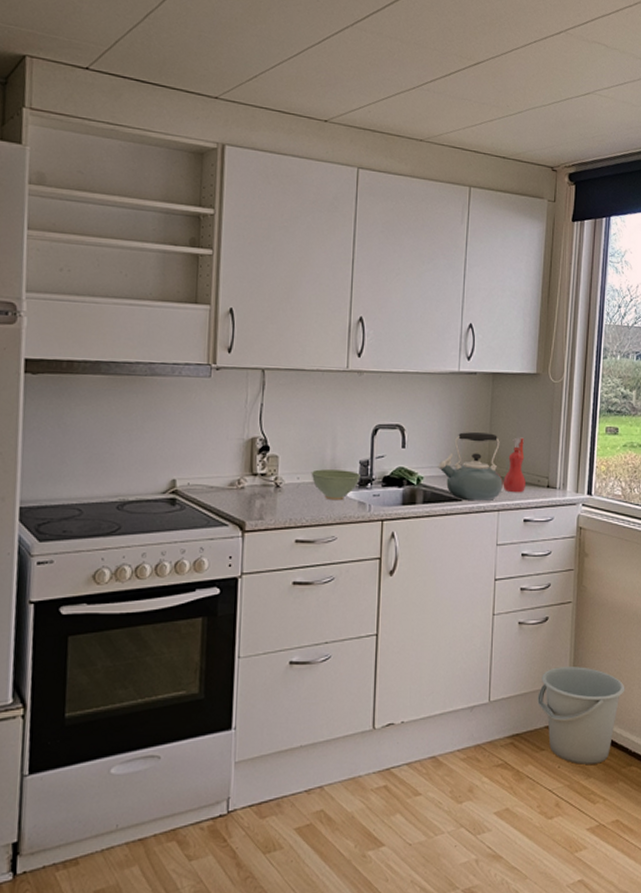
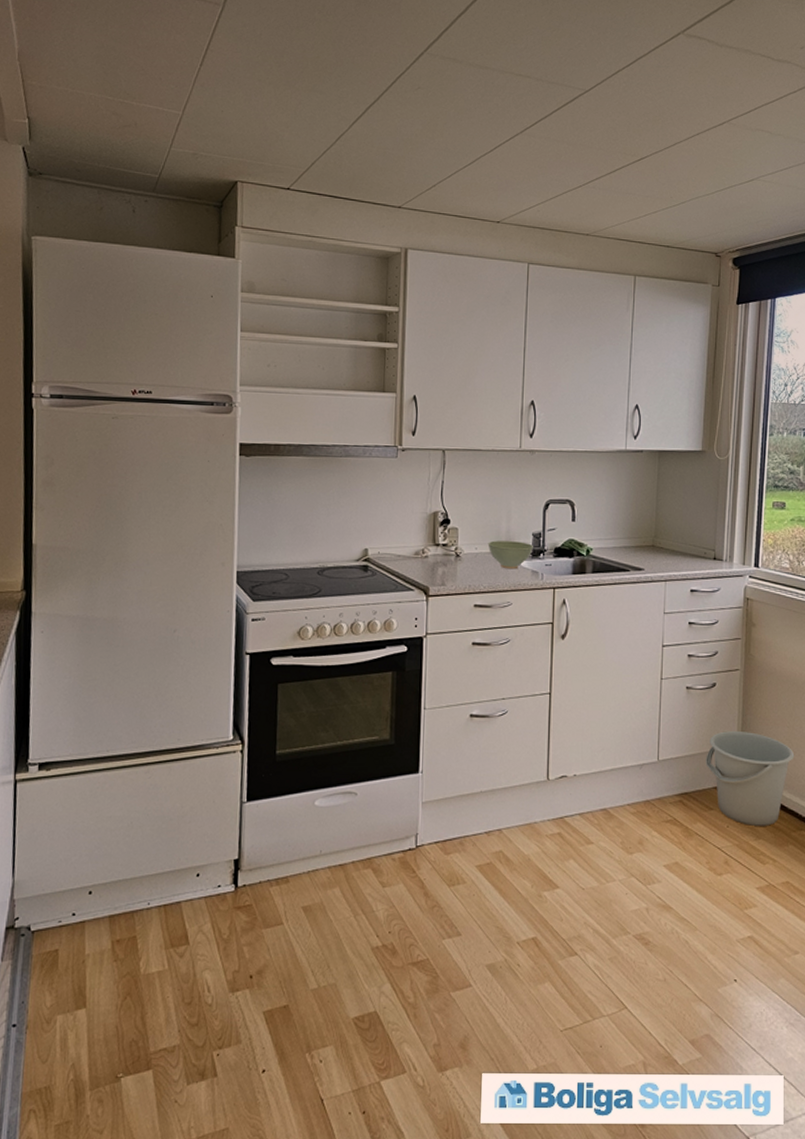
kettle: present [438,432,503,502] -> none [606,507,670,572]
spray bottle: present [503,437,527,493] -> none [669,511,693,565]

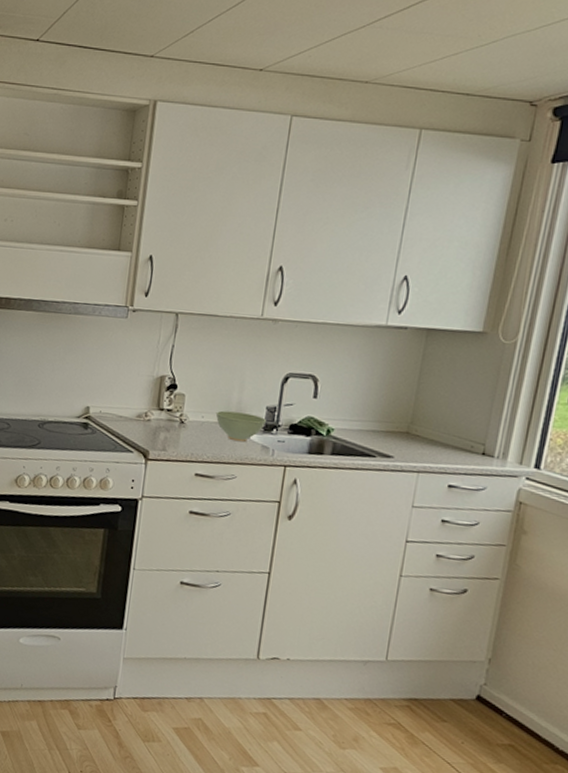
bucket: present [706,731,795,826] -> none [443,642,559,752]

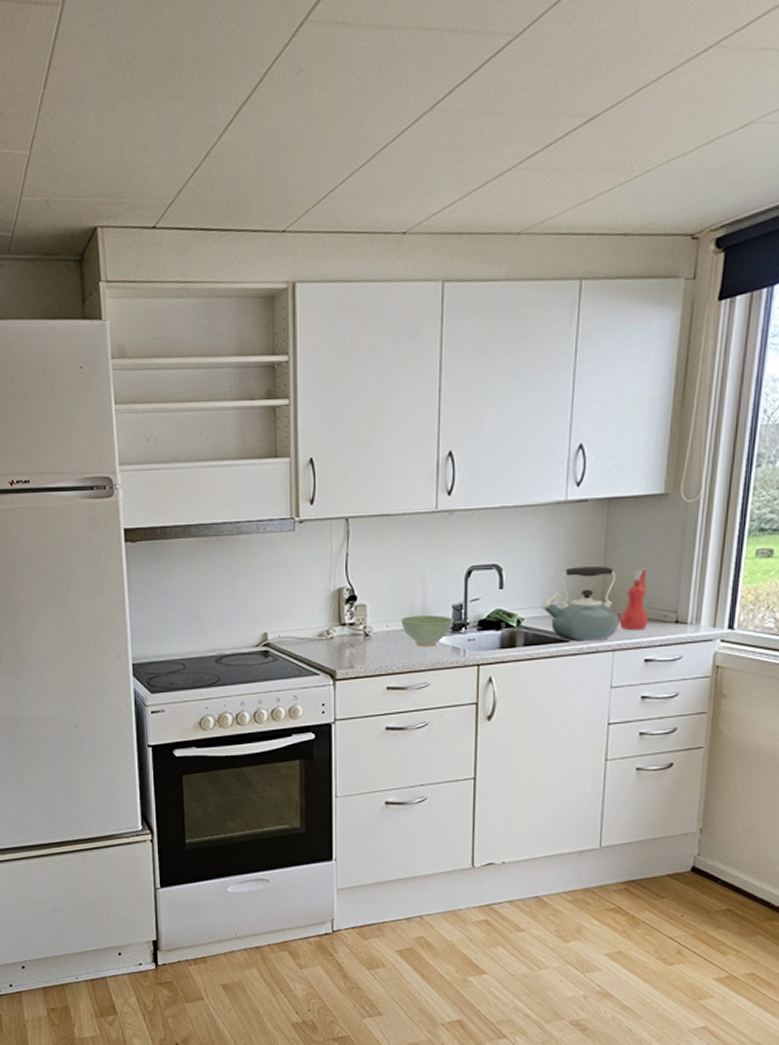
kettle: none [351,388,428,461] -> present [541,566,619,642]
spray bottle: none [426,398,458,457] -> present [619,568,649,631]

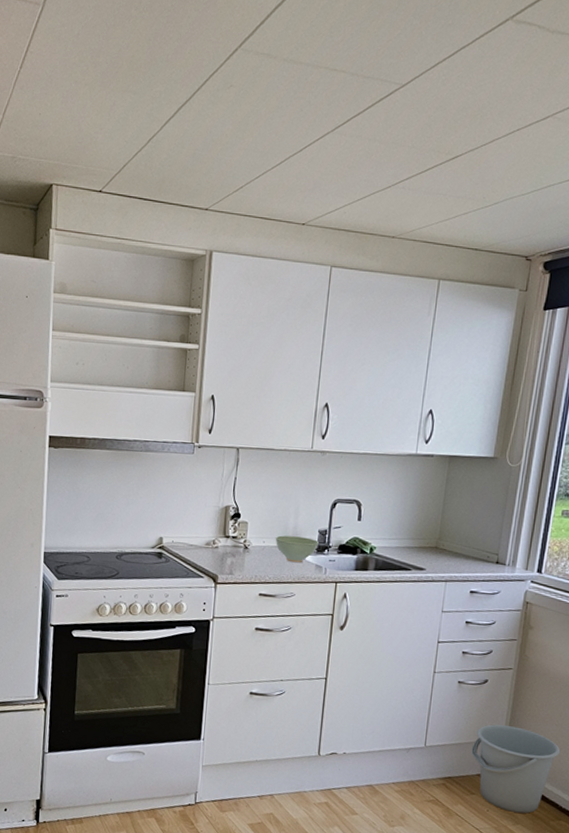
kettle: present [541,566,619,642] -> none [390,509,453,572]
spray bottle: present [619,568,649,631] -> none [452,515,476,567]
bucket: none [657,815,769,916] -> present [471,724,561,814]

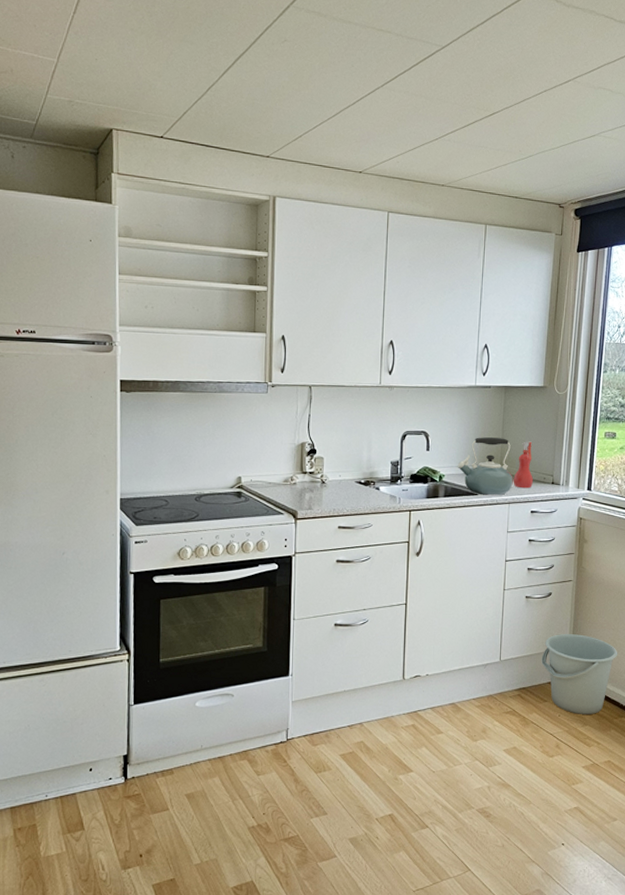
bowl: present [275,535,319,563] -> none [350,468,391,495]
kettle: none [390,509,453,572] -> present [457,437,513,496]
spray bottle: none [452,515,476,567] -> present [513,441,534,489]

